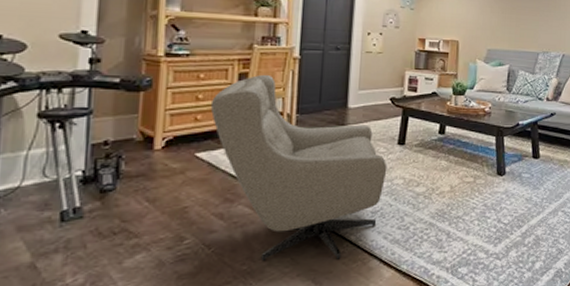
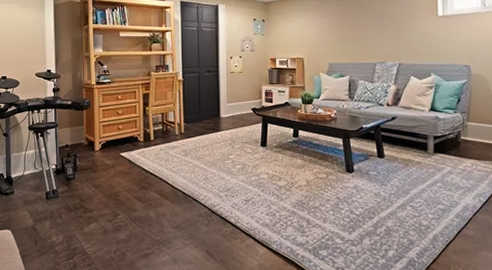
armchair: present [210,74,387,262] -> none [126,94,254,237]

